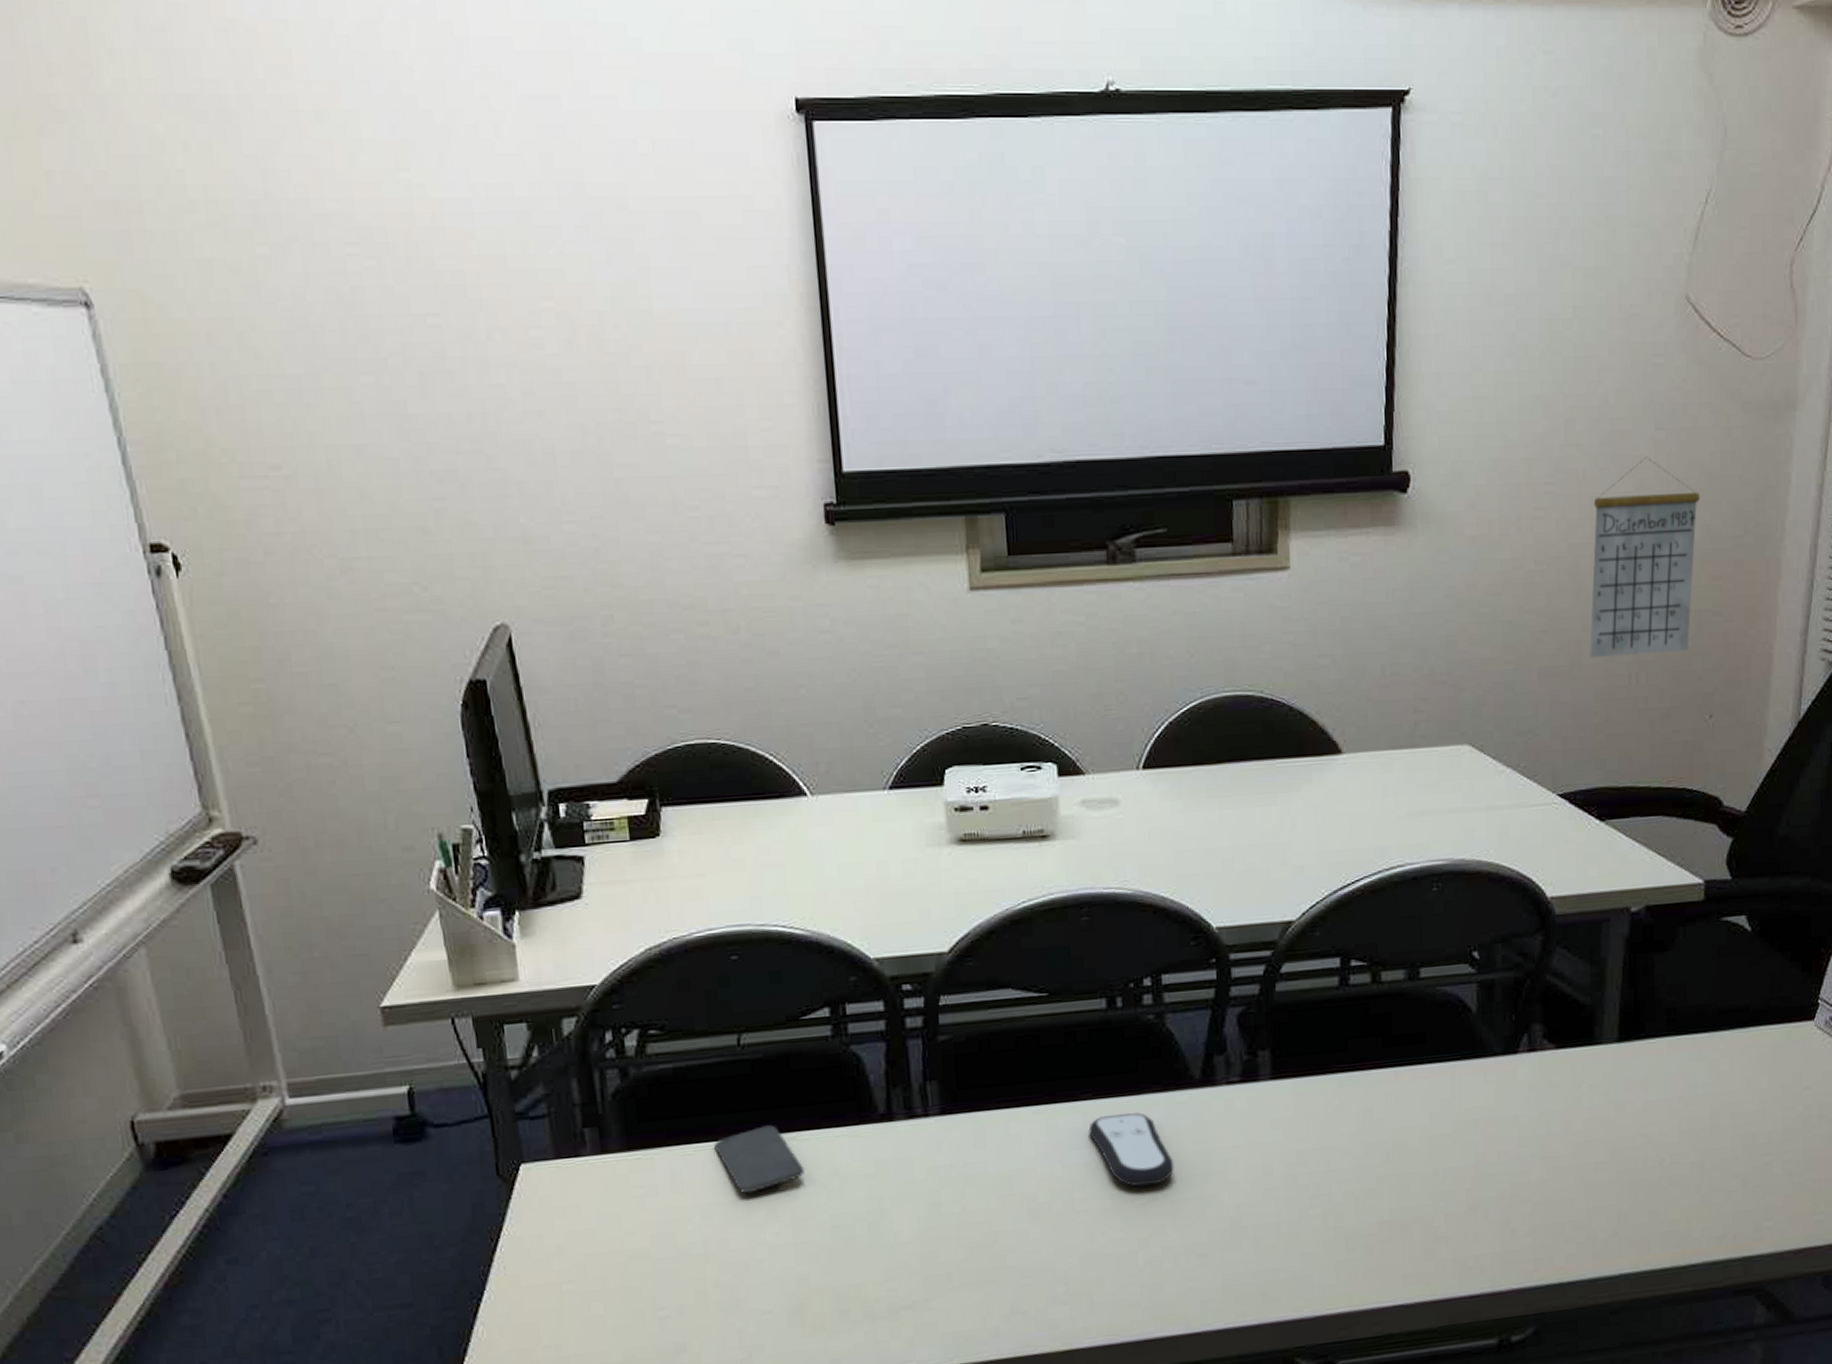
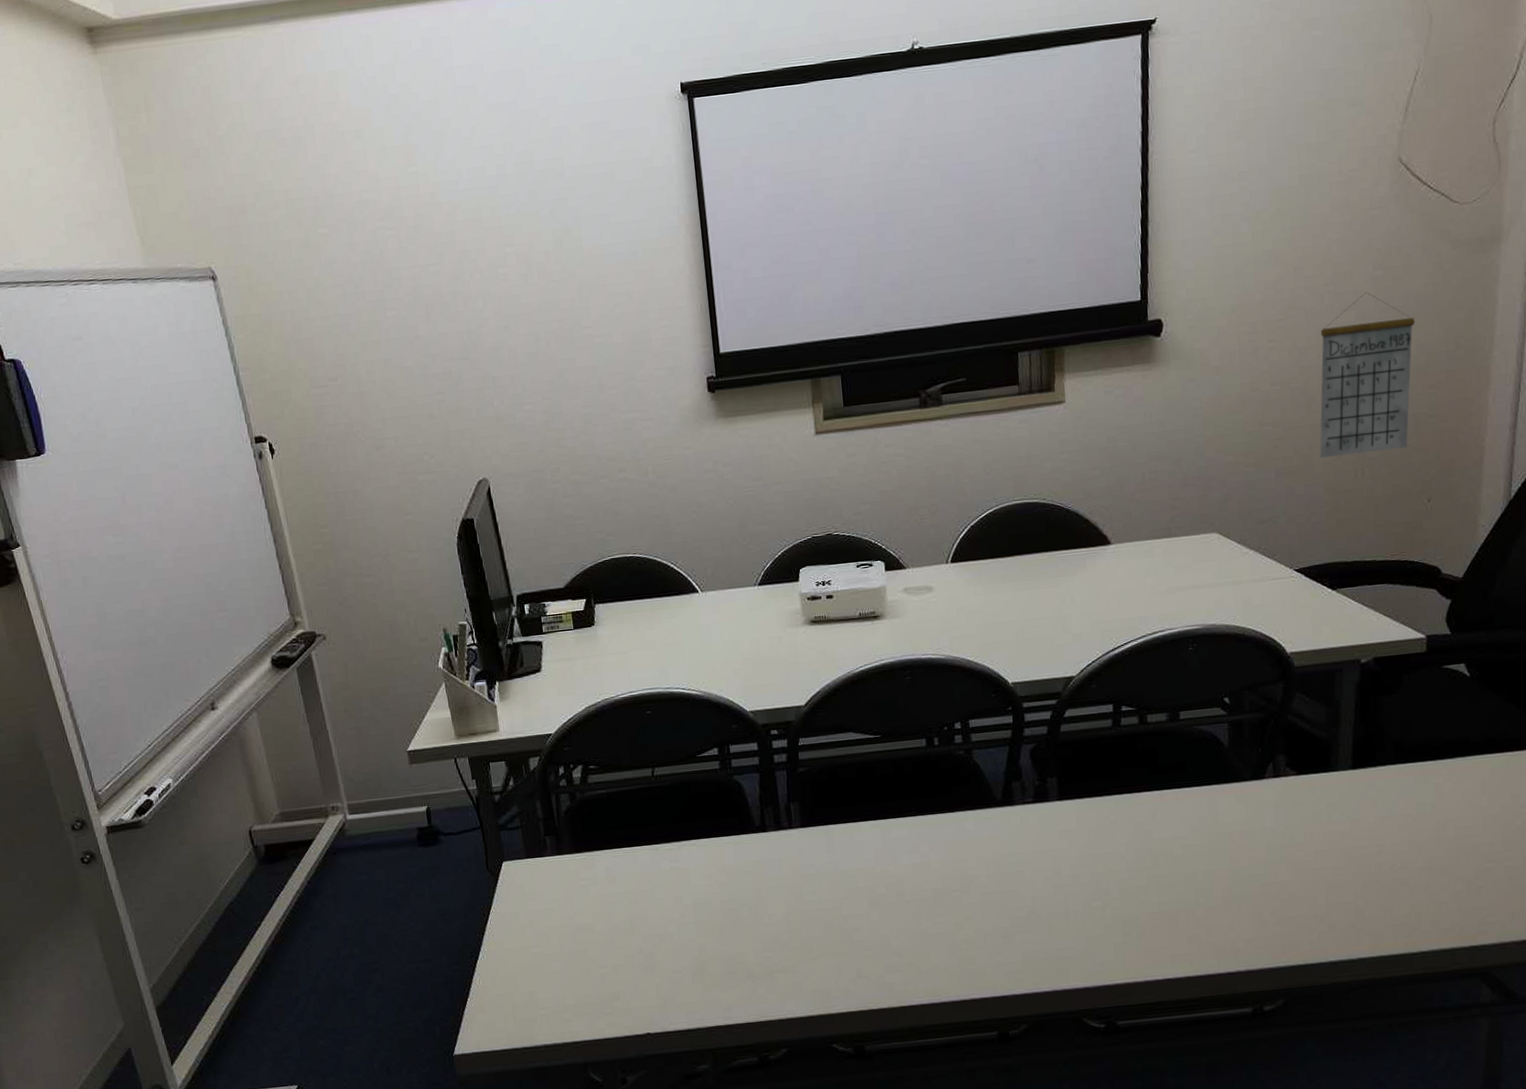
smartphone: present [714,1125,804,1193] -> none [637,834,702,884]
remote control: present [1088,1111,1174,1187] -> none [914,825,982,883]

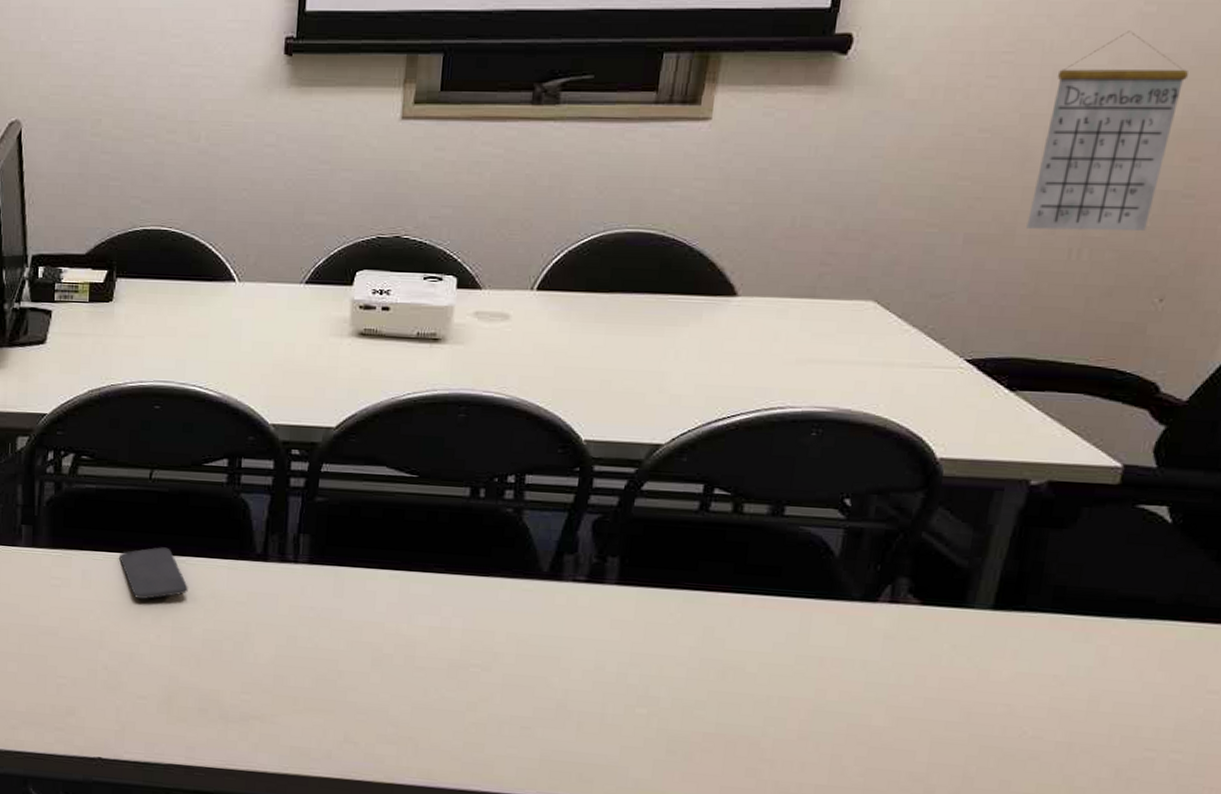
smartphone: none [637,834,702,884] -> present [119,547,188,599]

